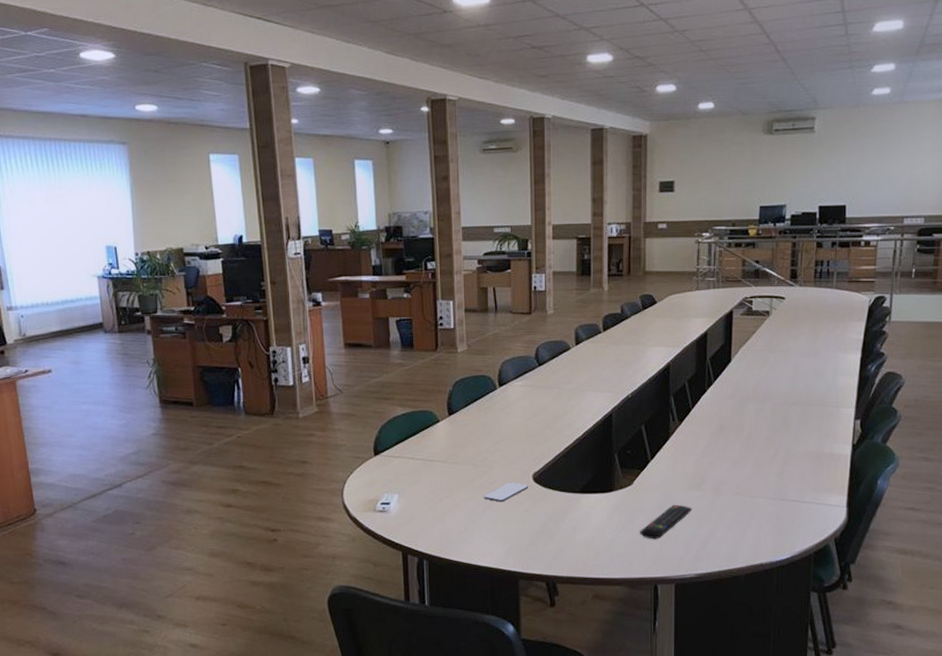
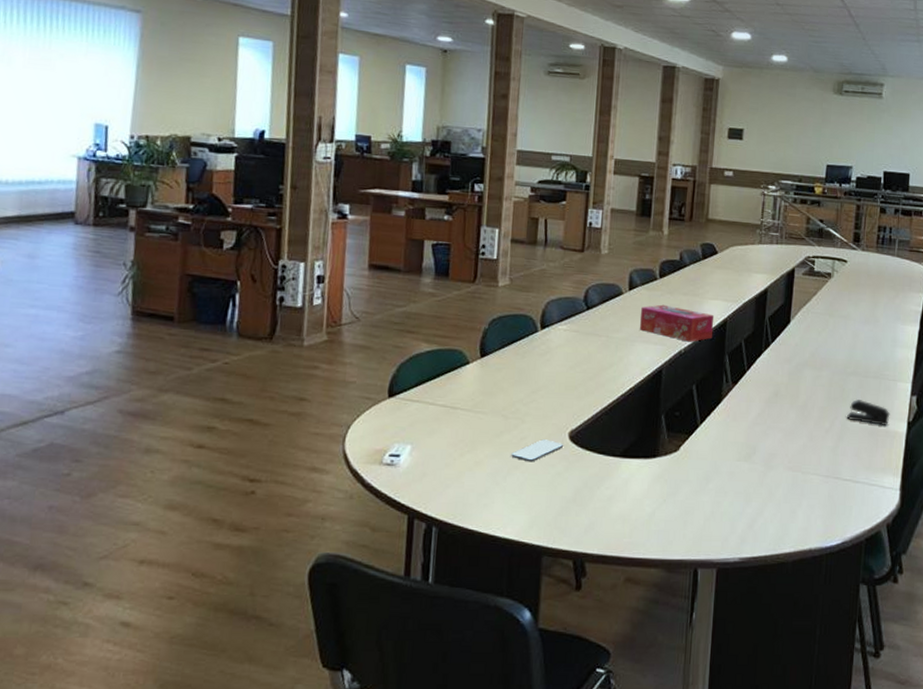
tissue box: none [588,355,658,387] -> present [639,304,715,342]
remote control: present [640,504,692,540] -> none [682,476,741,516]
stapler: none [790,427,834,450] -> present [846,400,890,426]

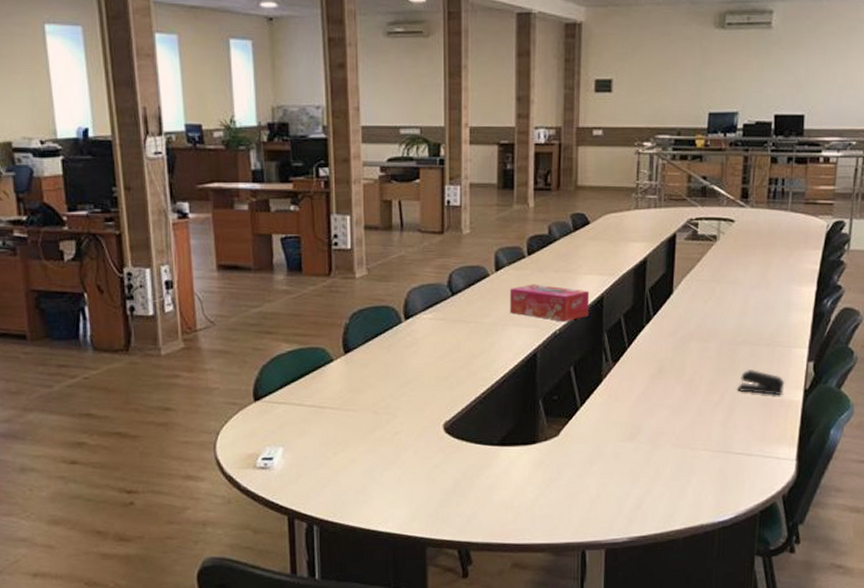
smartphone: present [511,439,564,462] -> none [386,433,439,457]

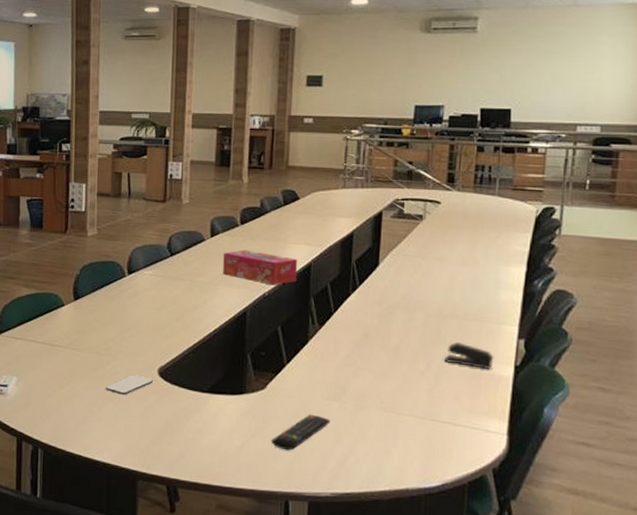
smartphone: none [386,433,439,457] -> present [105,375,154,395]
remote control: none [566,458,626,499] -> present [271,414,331,451]

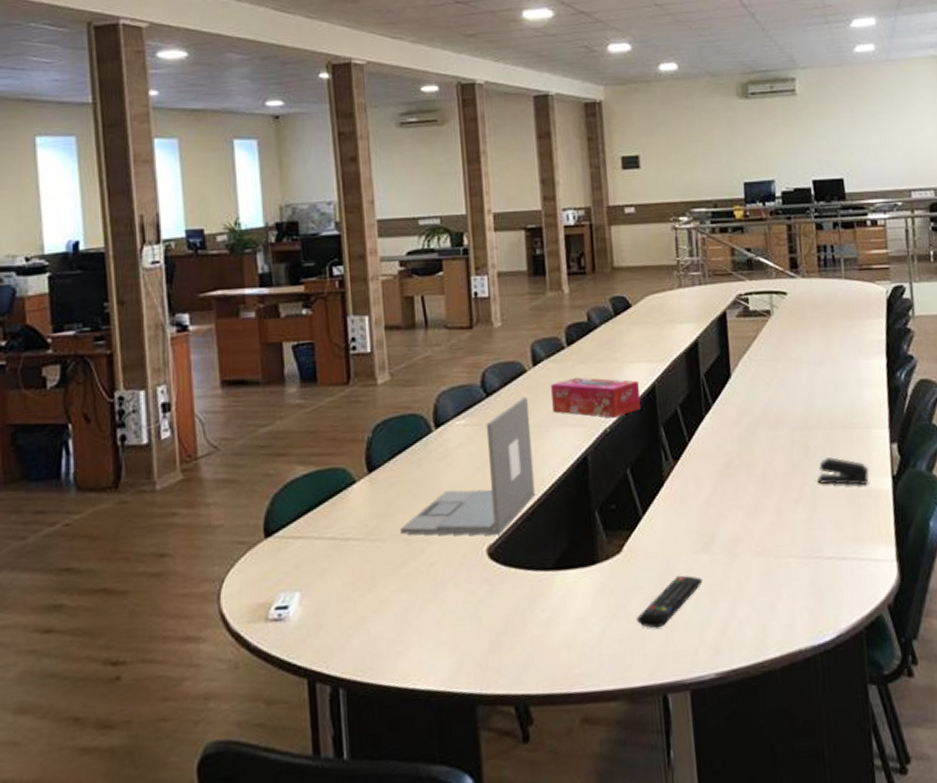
laptop: none [93,259,204,361] -> present [399,396,536,536]
smartphone: present [105,375,154,395] -> none [421,561,483,592]

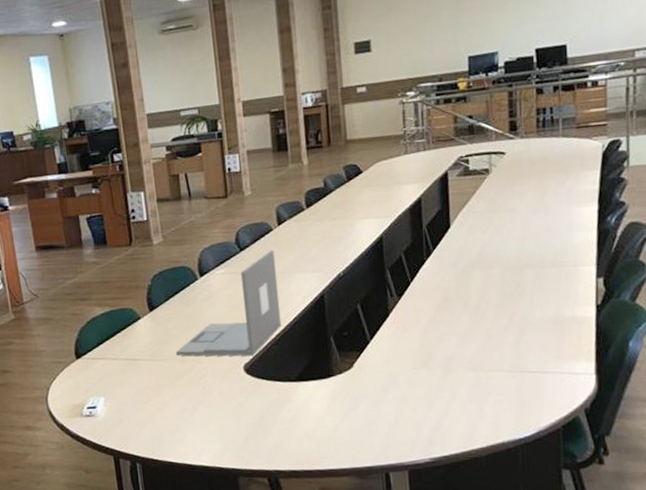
tissue box: present [550,377,641,418] -> none [292,232,370,265]
remote control: present [637,575,703,628] -> none [365,385,421,425]
stapler: present [816,457,870,486] -> none [525,291,575,314]

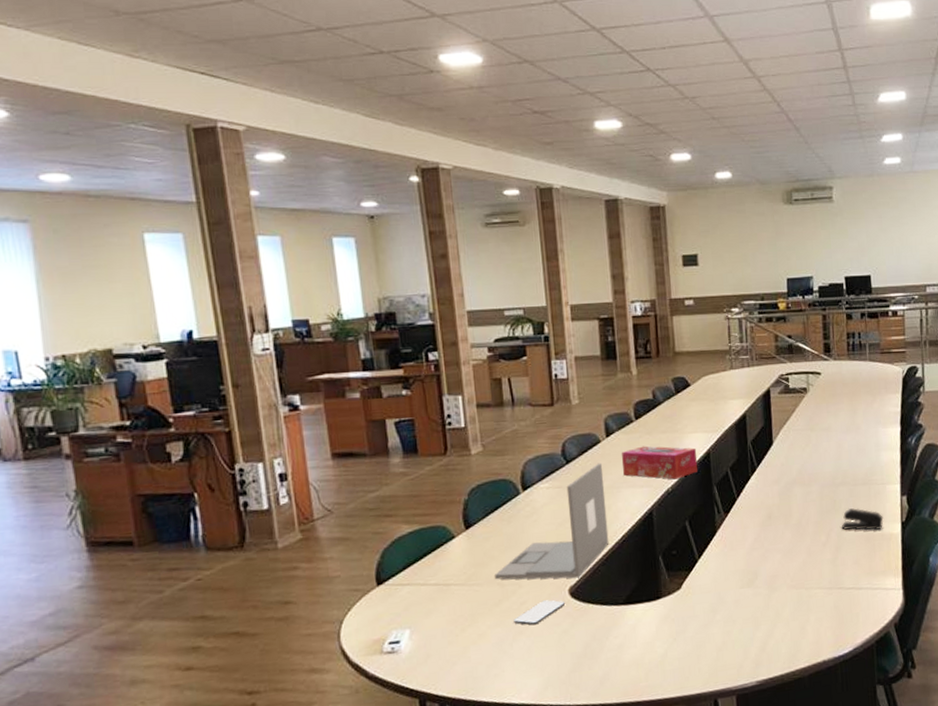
smartphone: none [193,375,241,397] -> present [513,600,566,626]
tissue box: none [292,232,370,265] -> present [621,446,698,480]
stapler: none [525,291,575,314] -> present [841,508,884,531]

